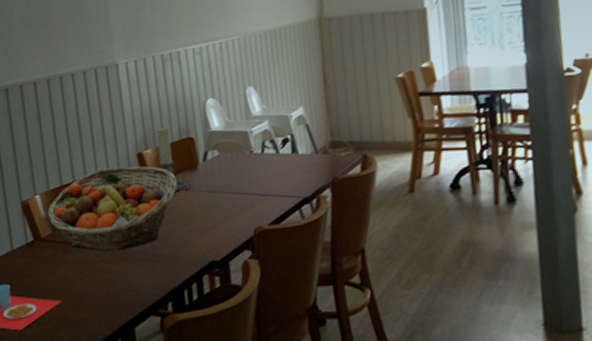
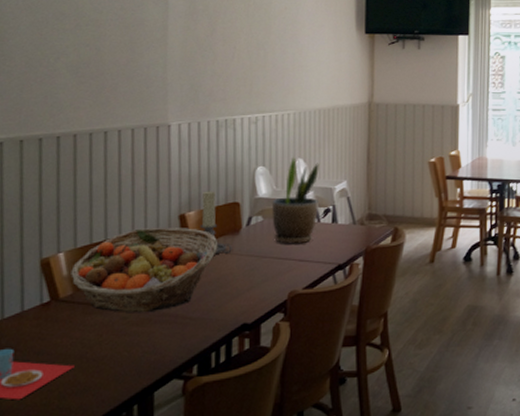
potted plant: none [225,85,276,179] -> present [271,156,319,244]

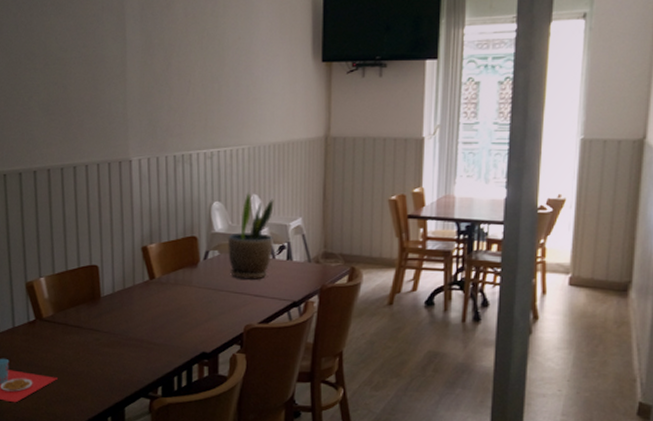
fruit basket: present [69,228,218,313] -> none [50,258,178,336]
candle holder: present [200,191,232,255] -> none [161,224,191,286]

